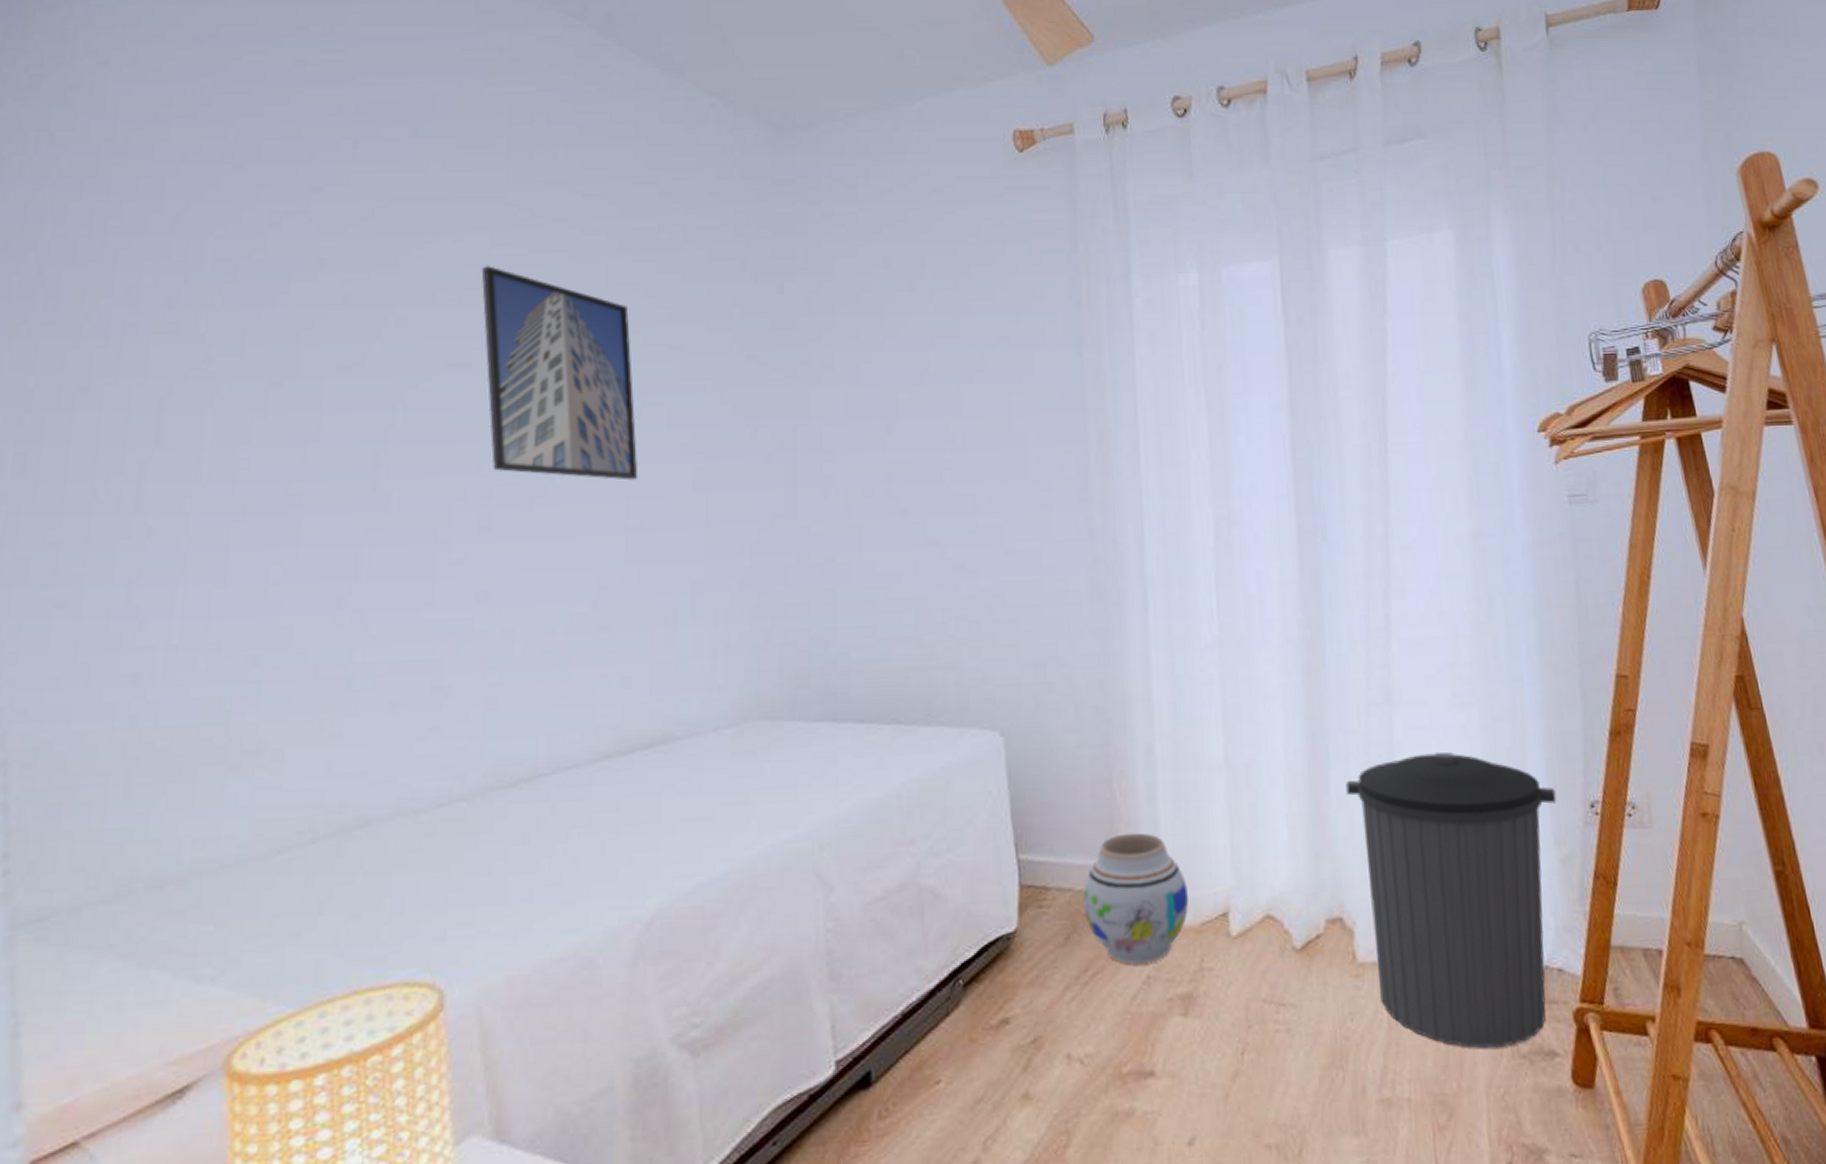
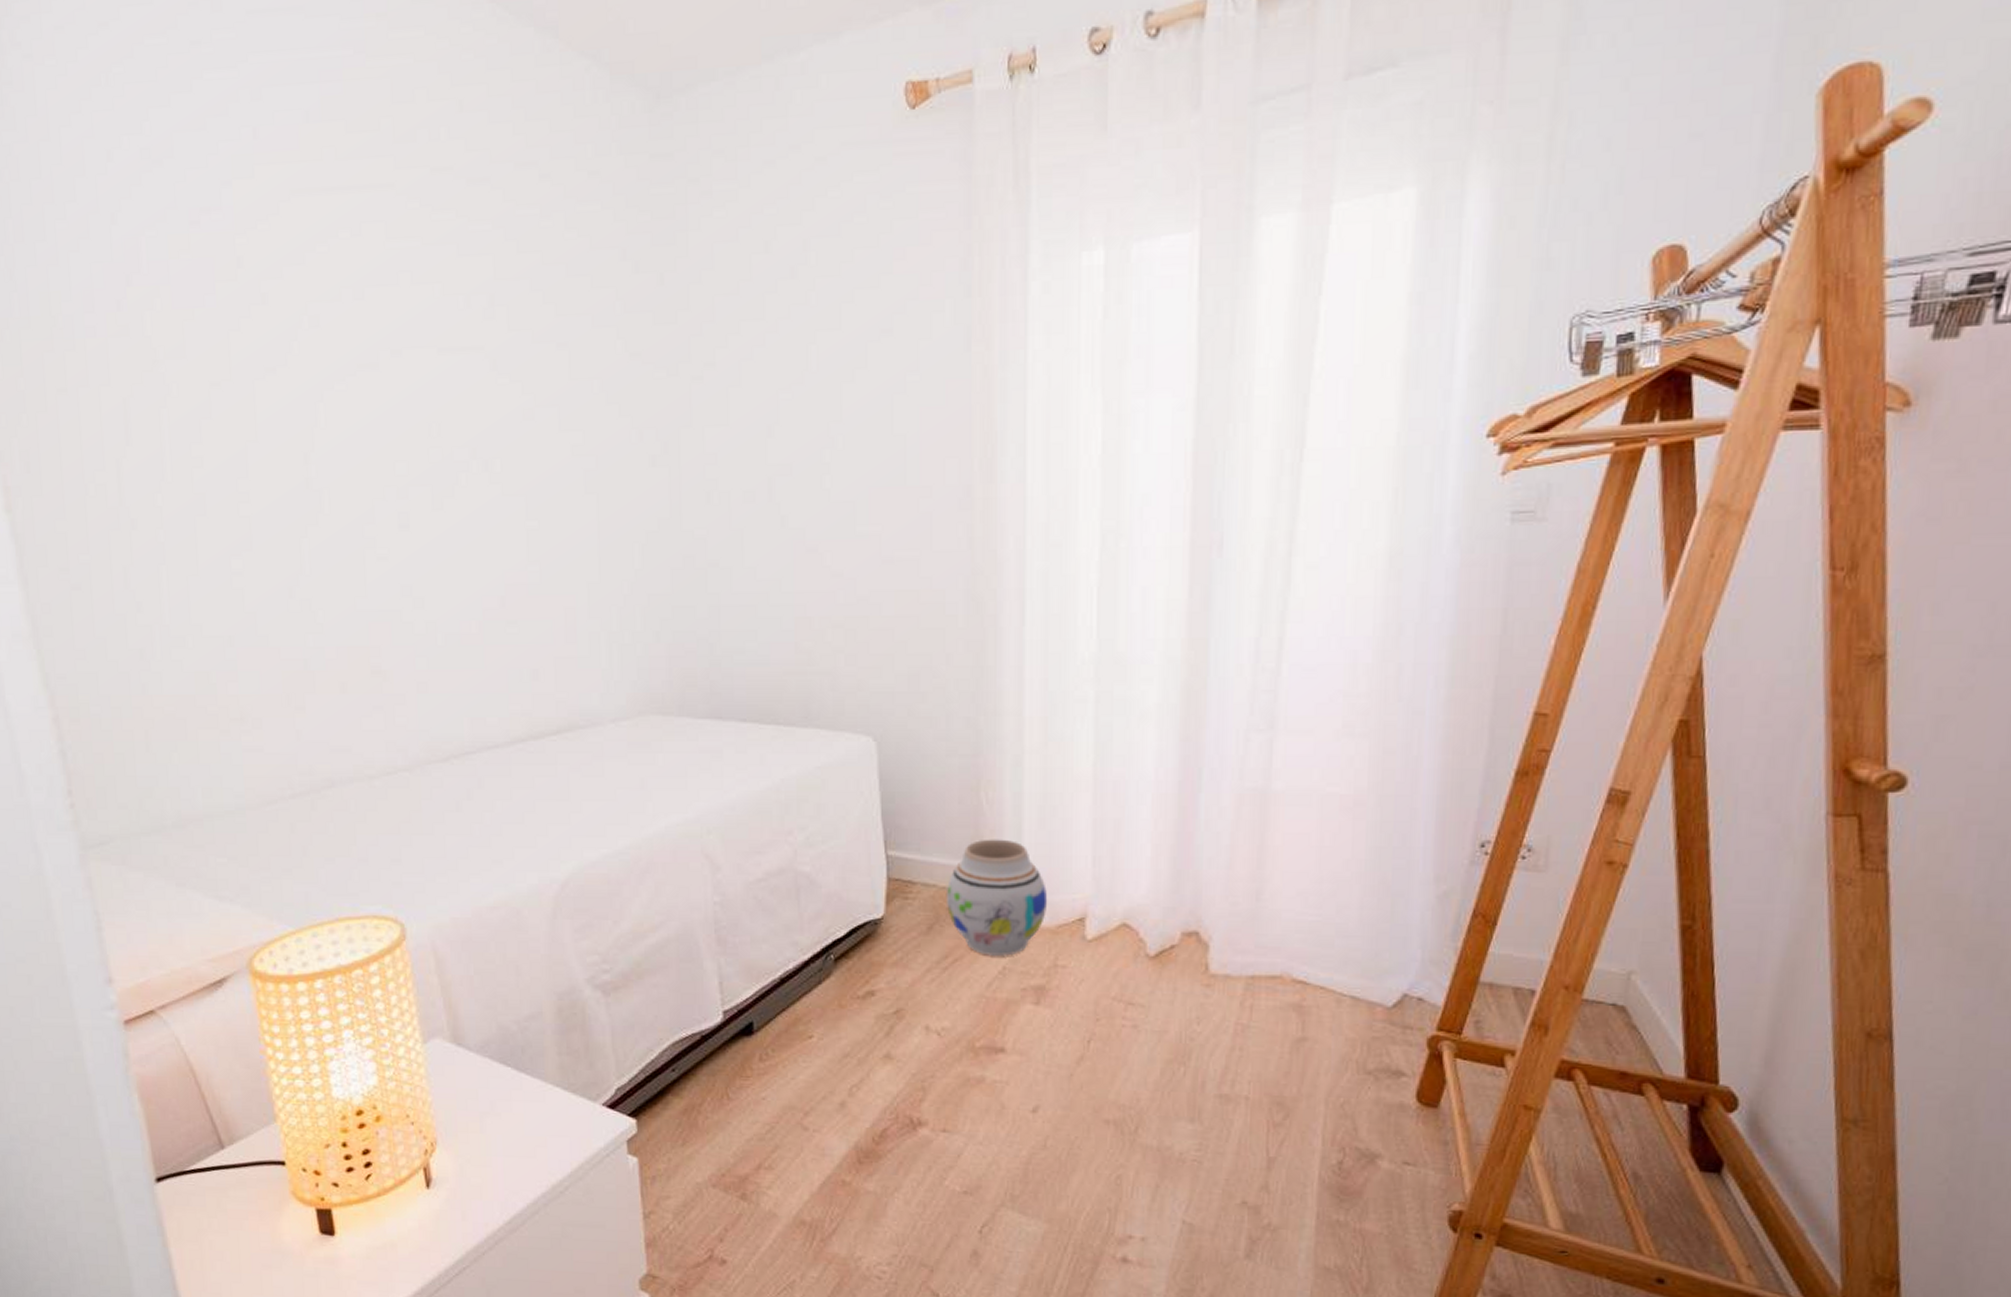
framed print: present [481,266,639,481] -> none [379,261,535,482]
trash can: present [1346,751,1557,1049] -> none [1216,781,1444,1063]

